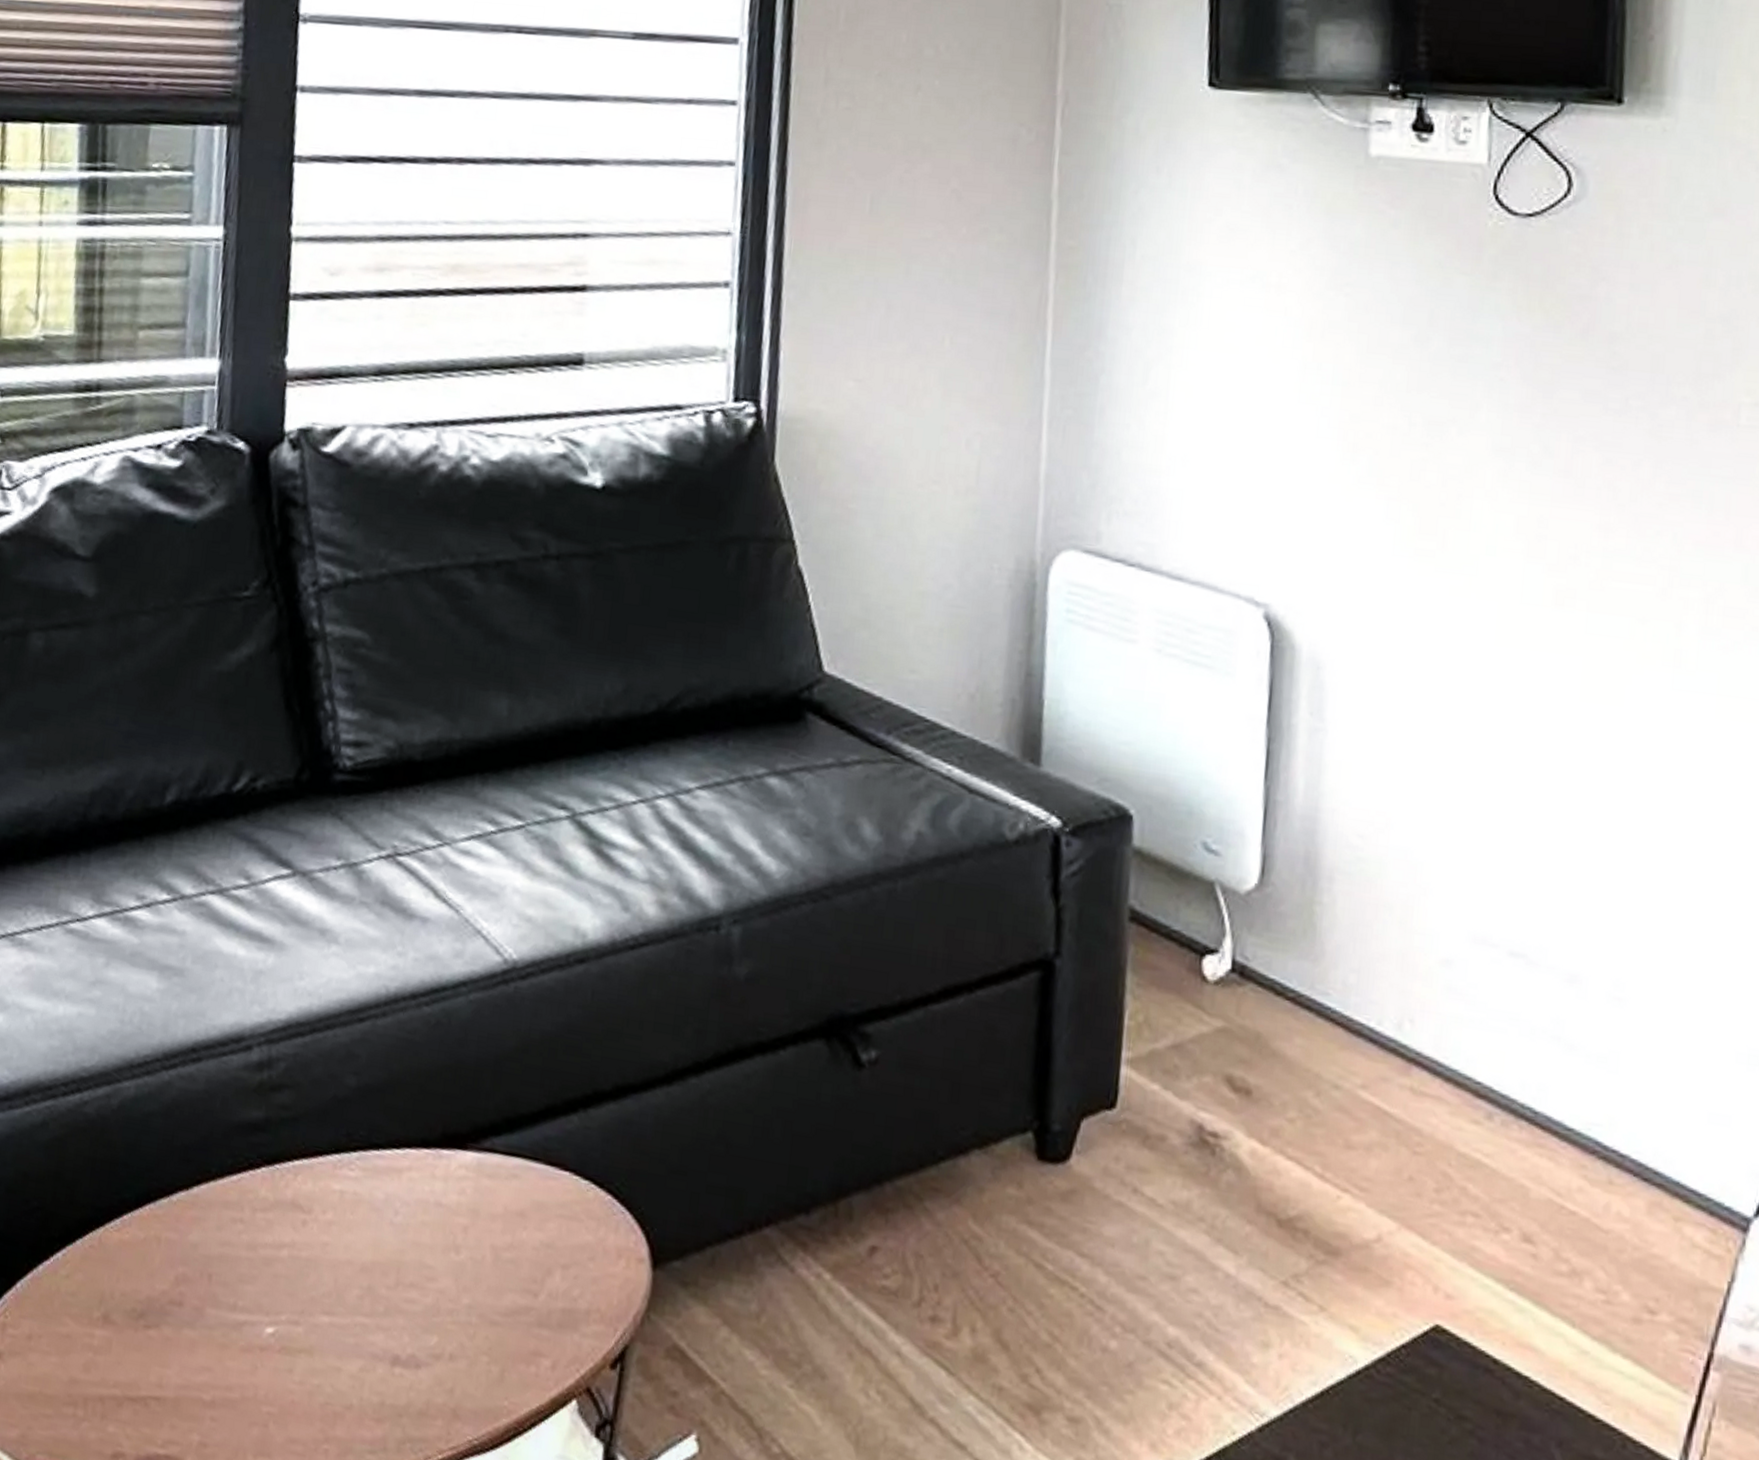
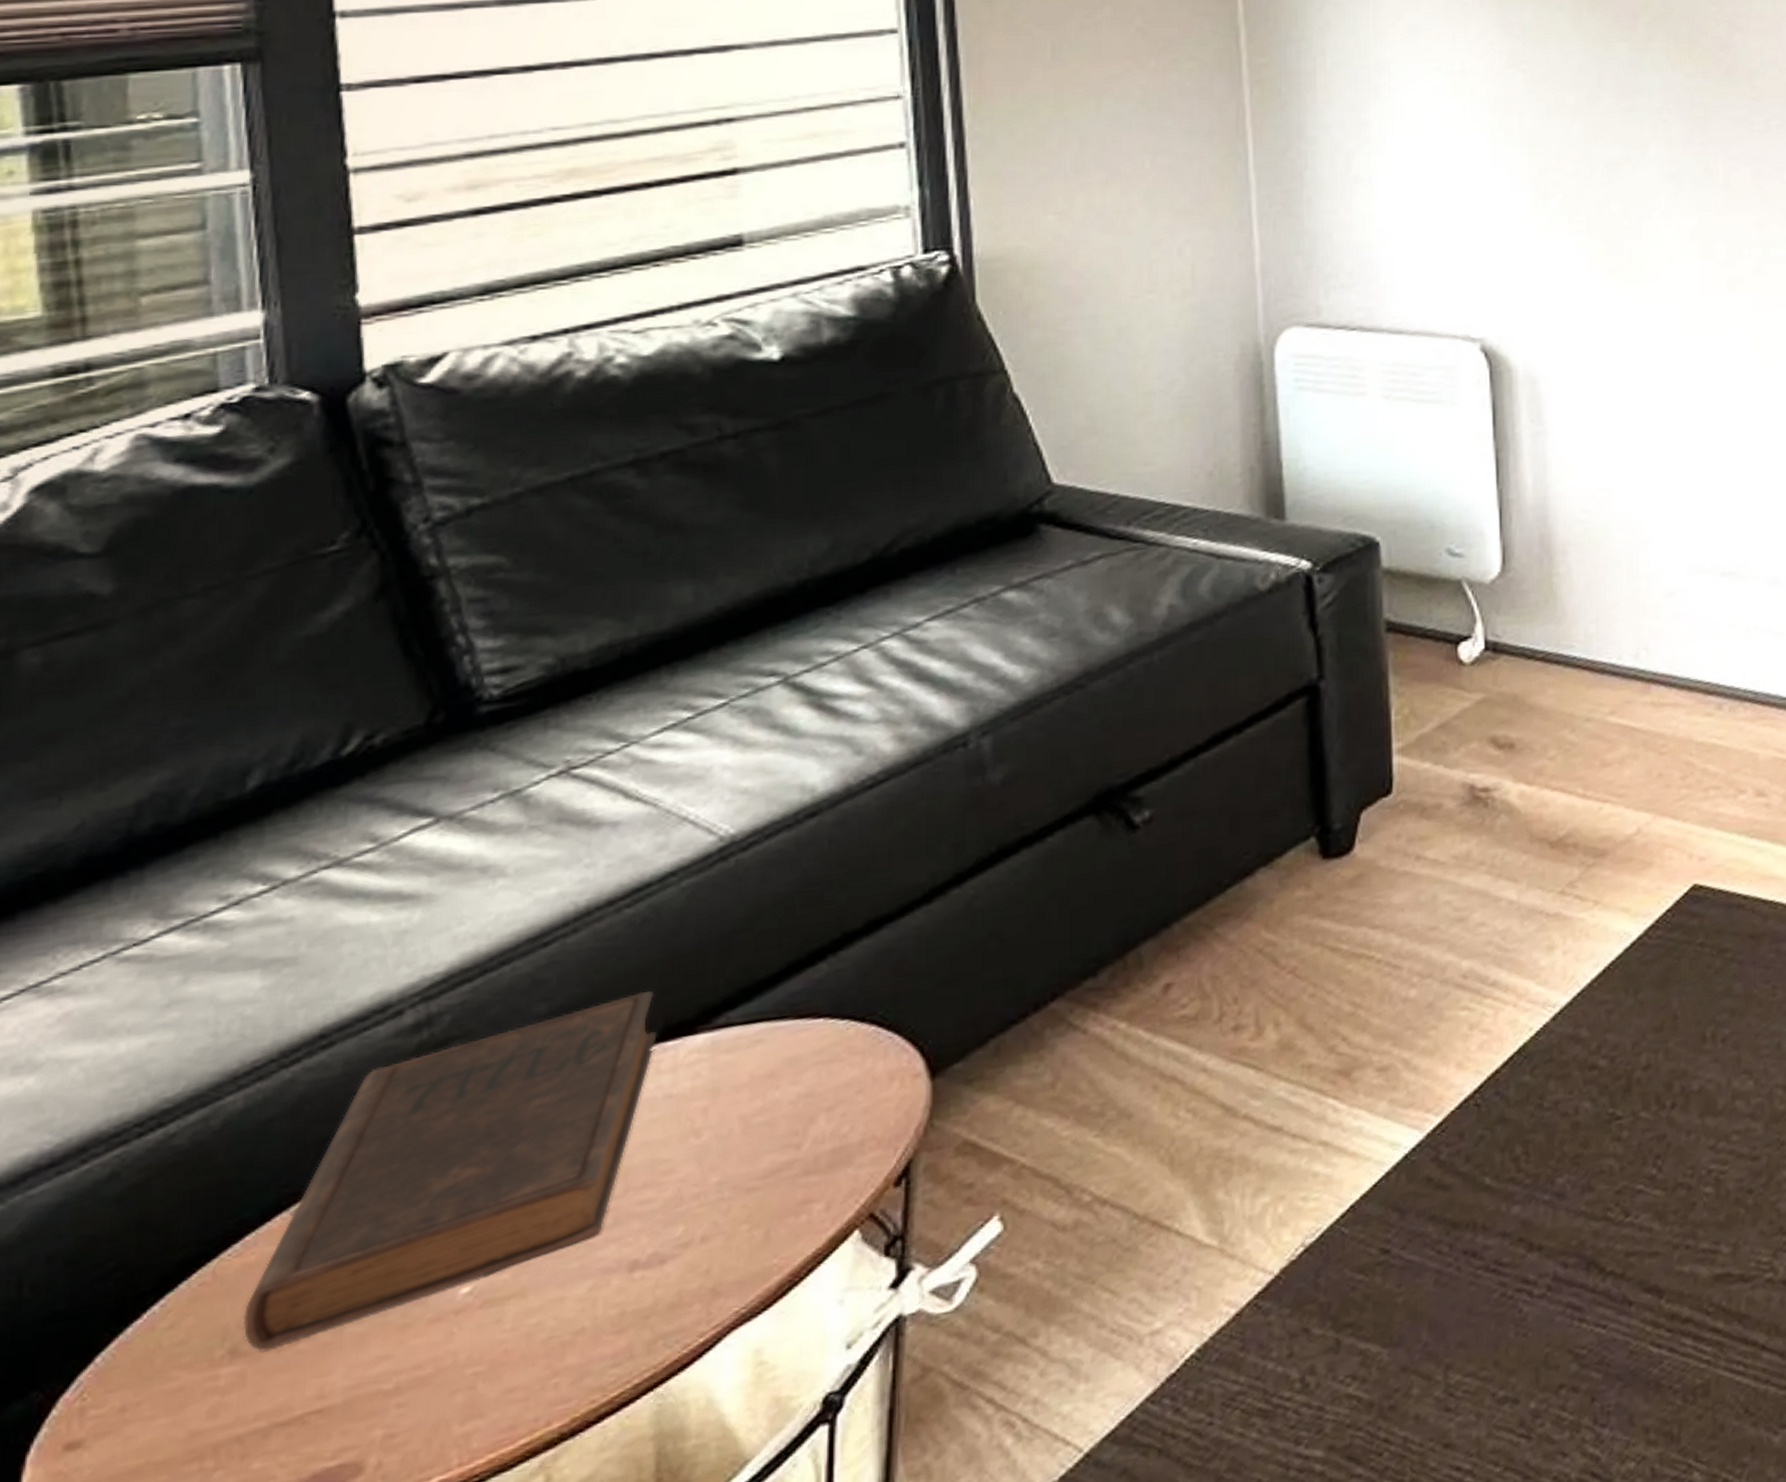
book: none [114,1092,438,1326] -> present [242,991,657,1351]

